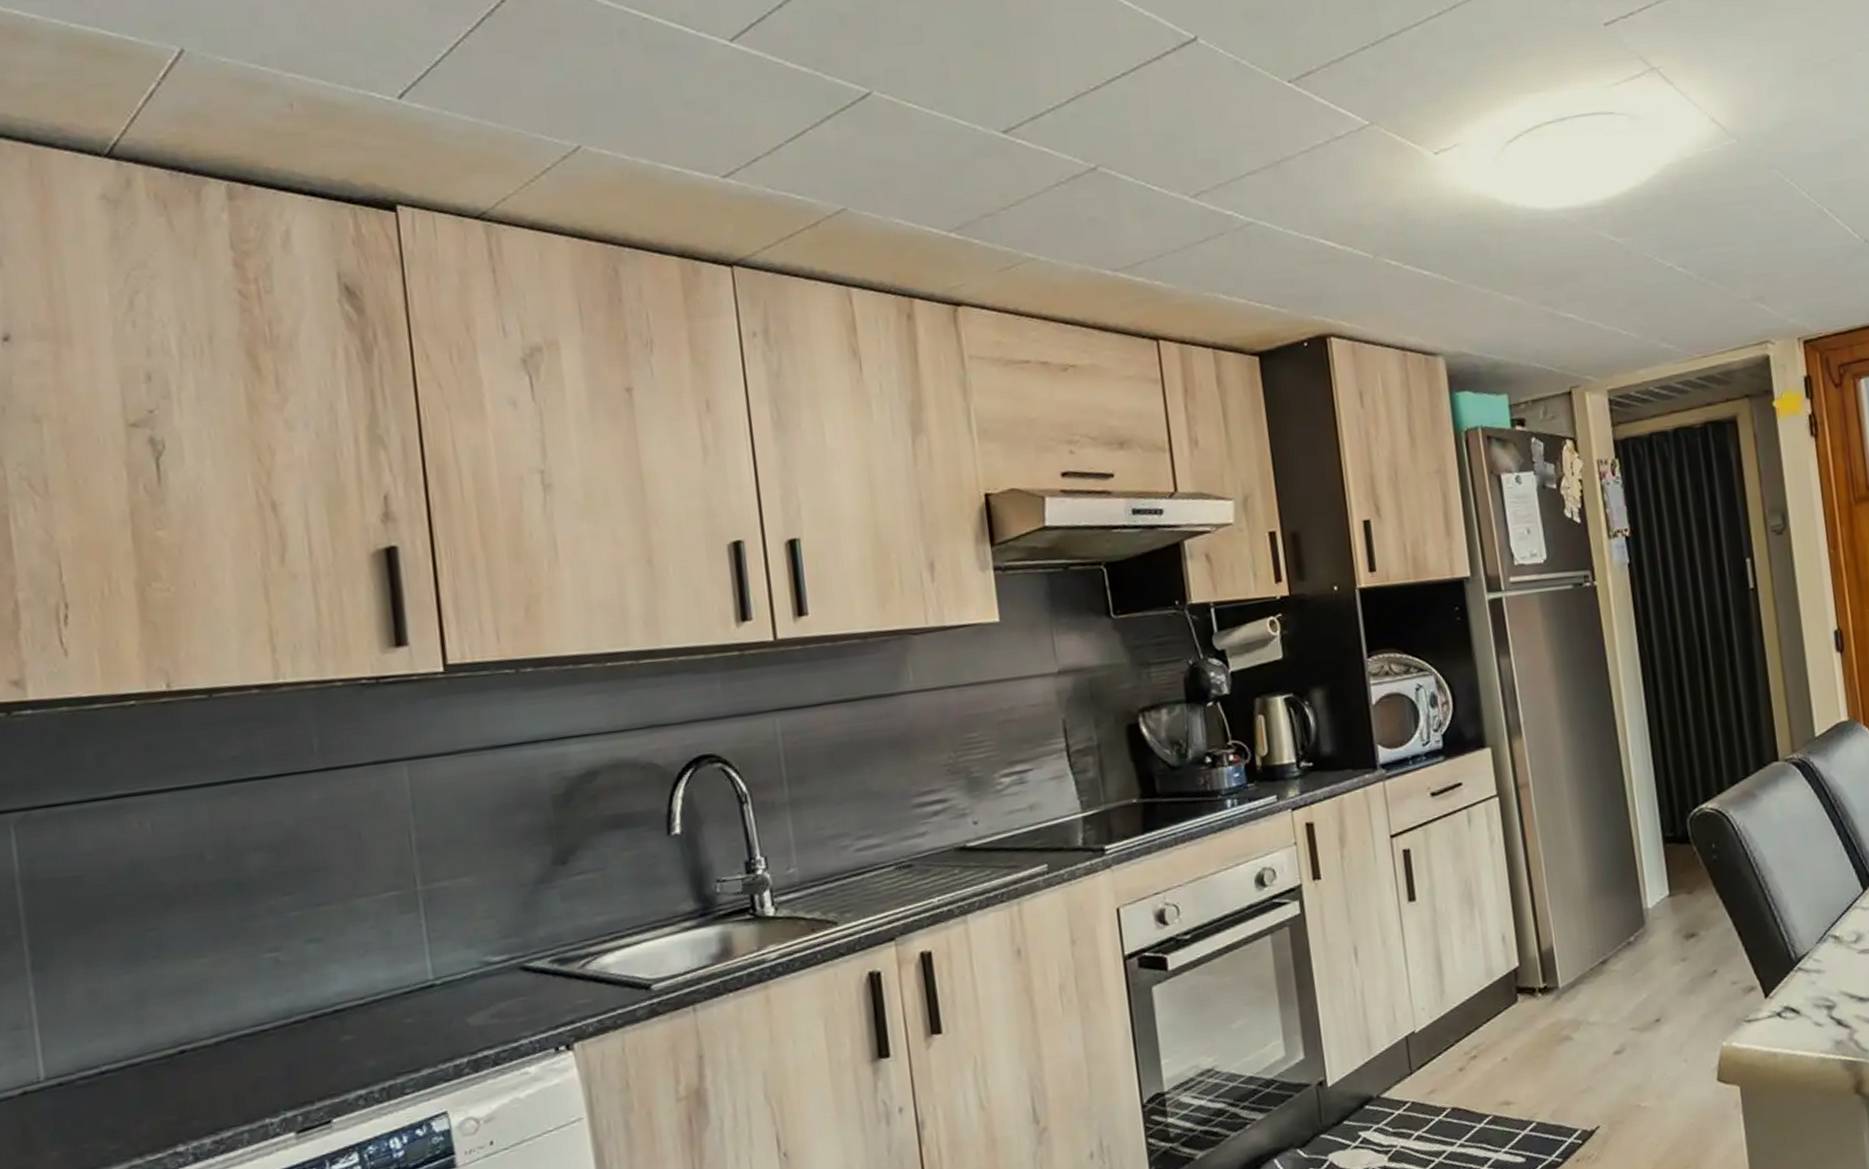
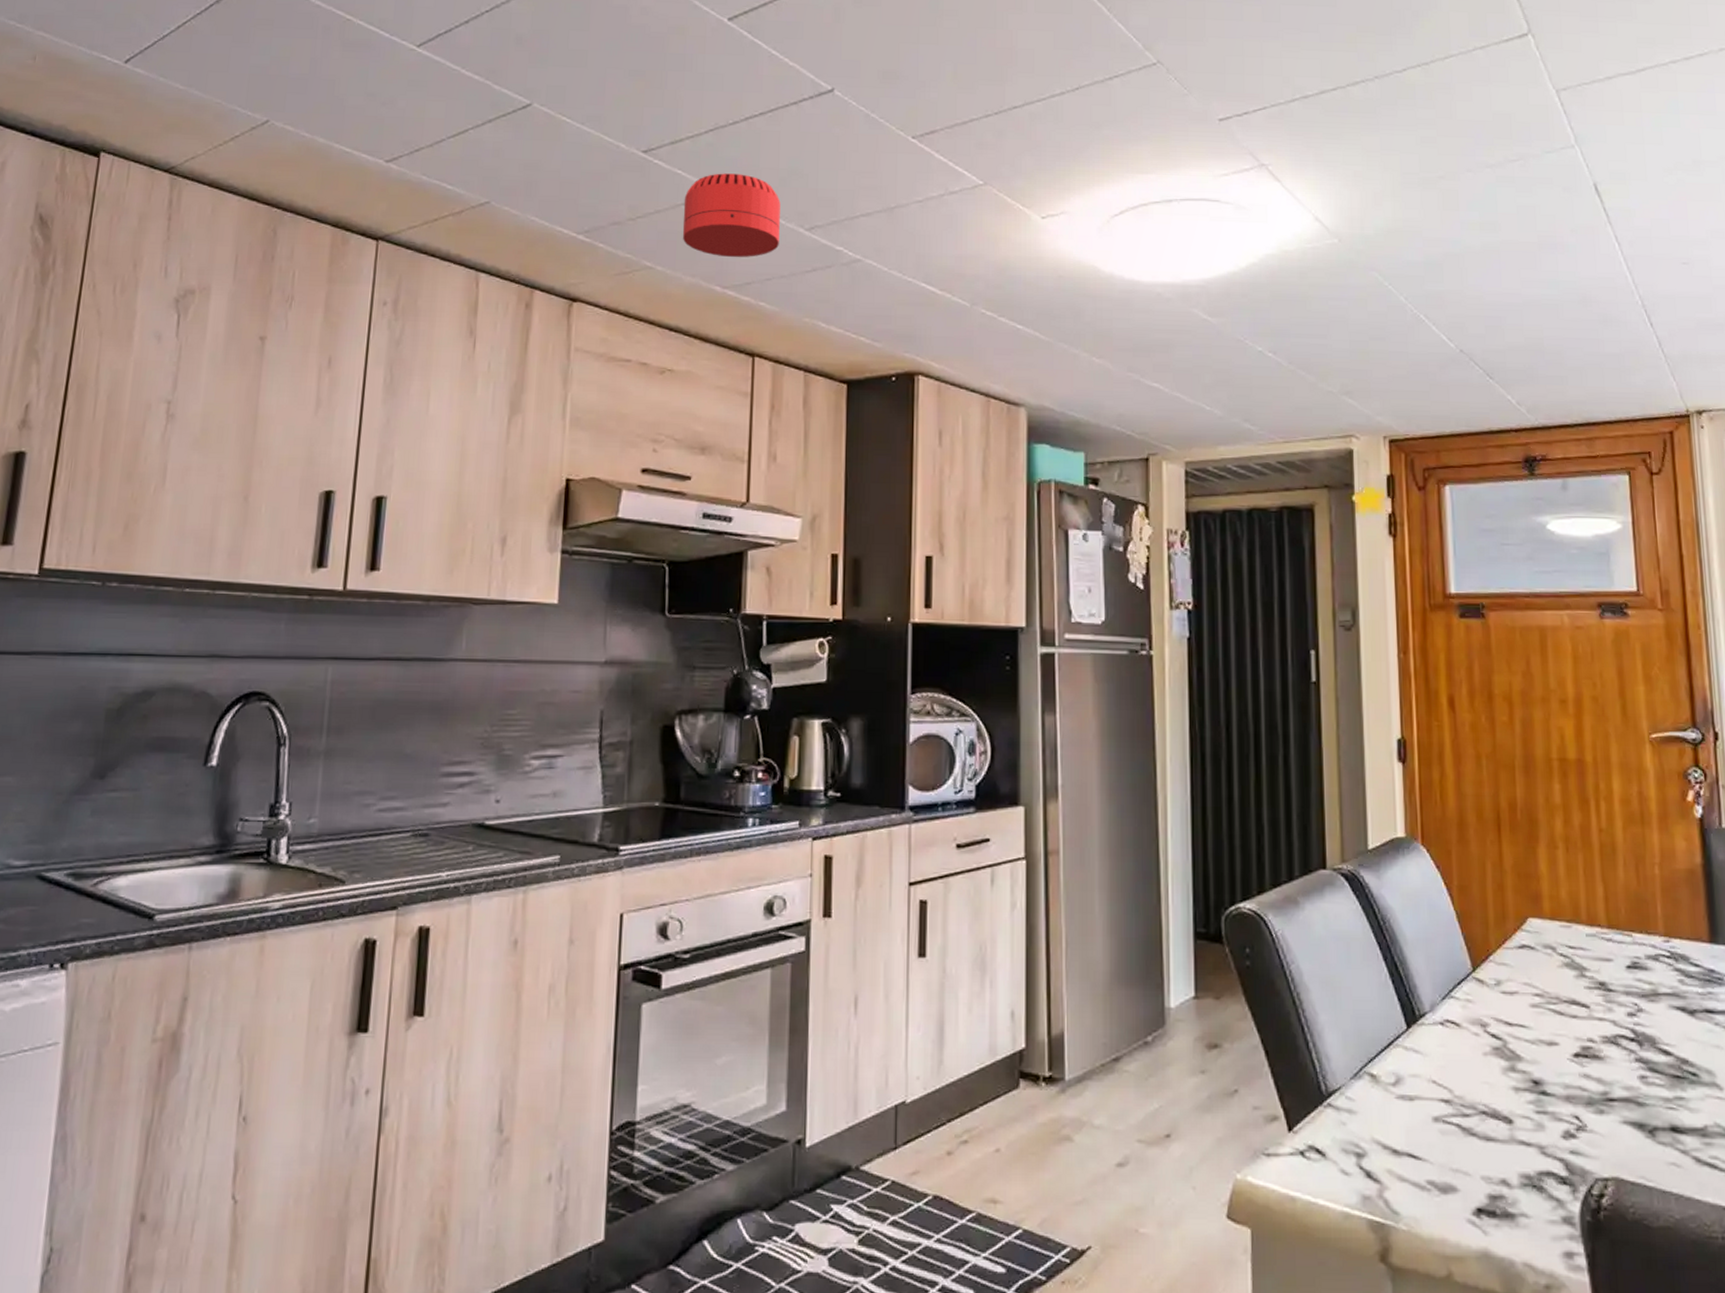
smoke detector: none [1056,144,1166,238] -> present [682,173,781,258]

